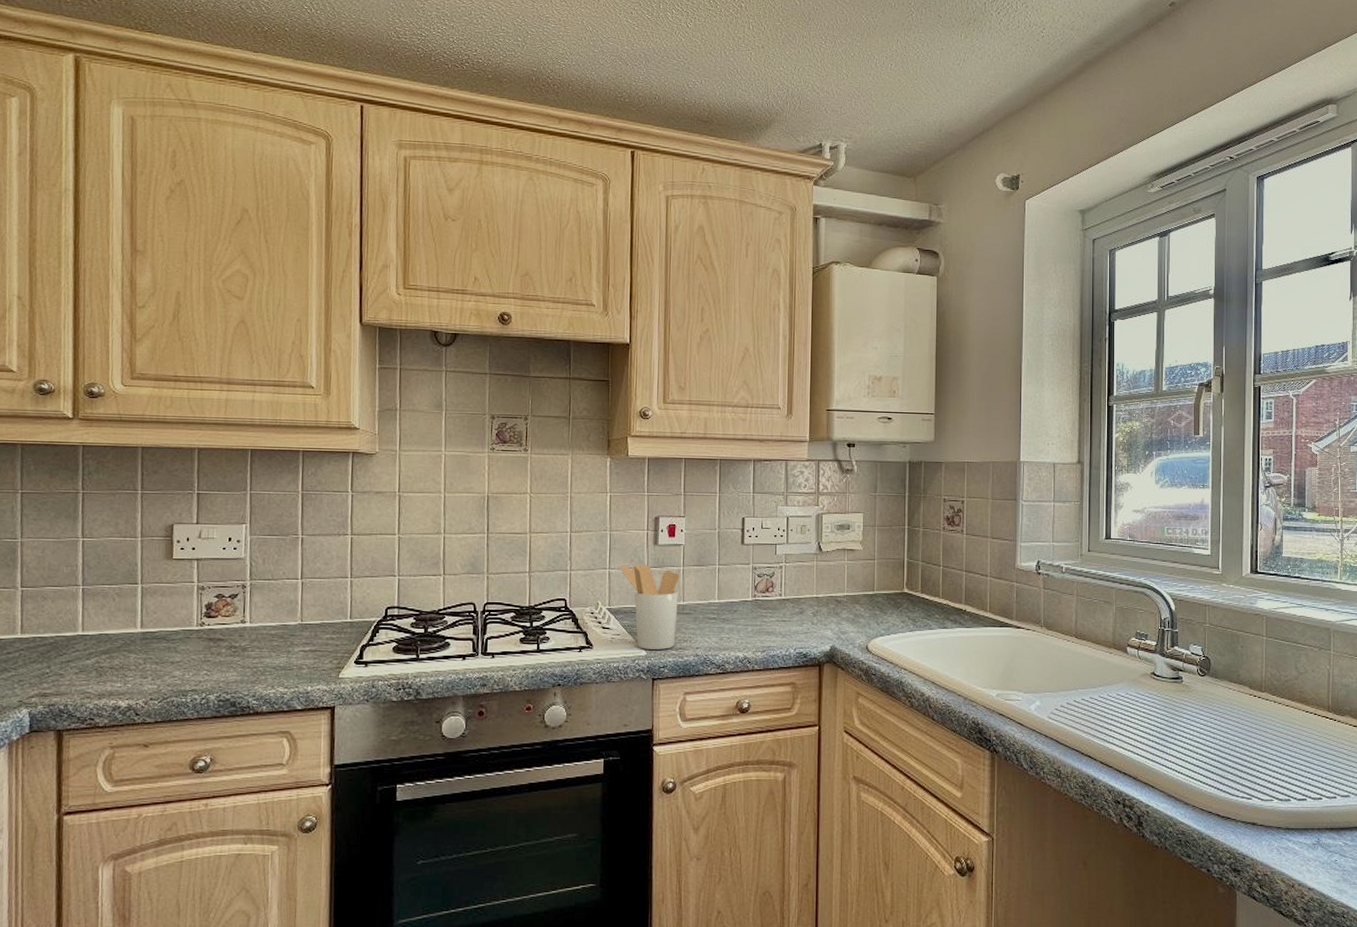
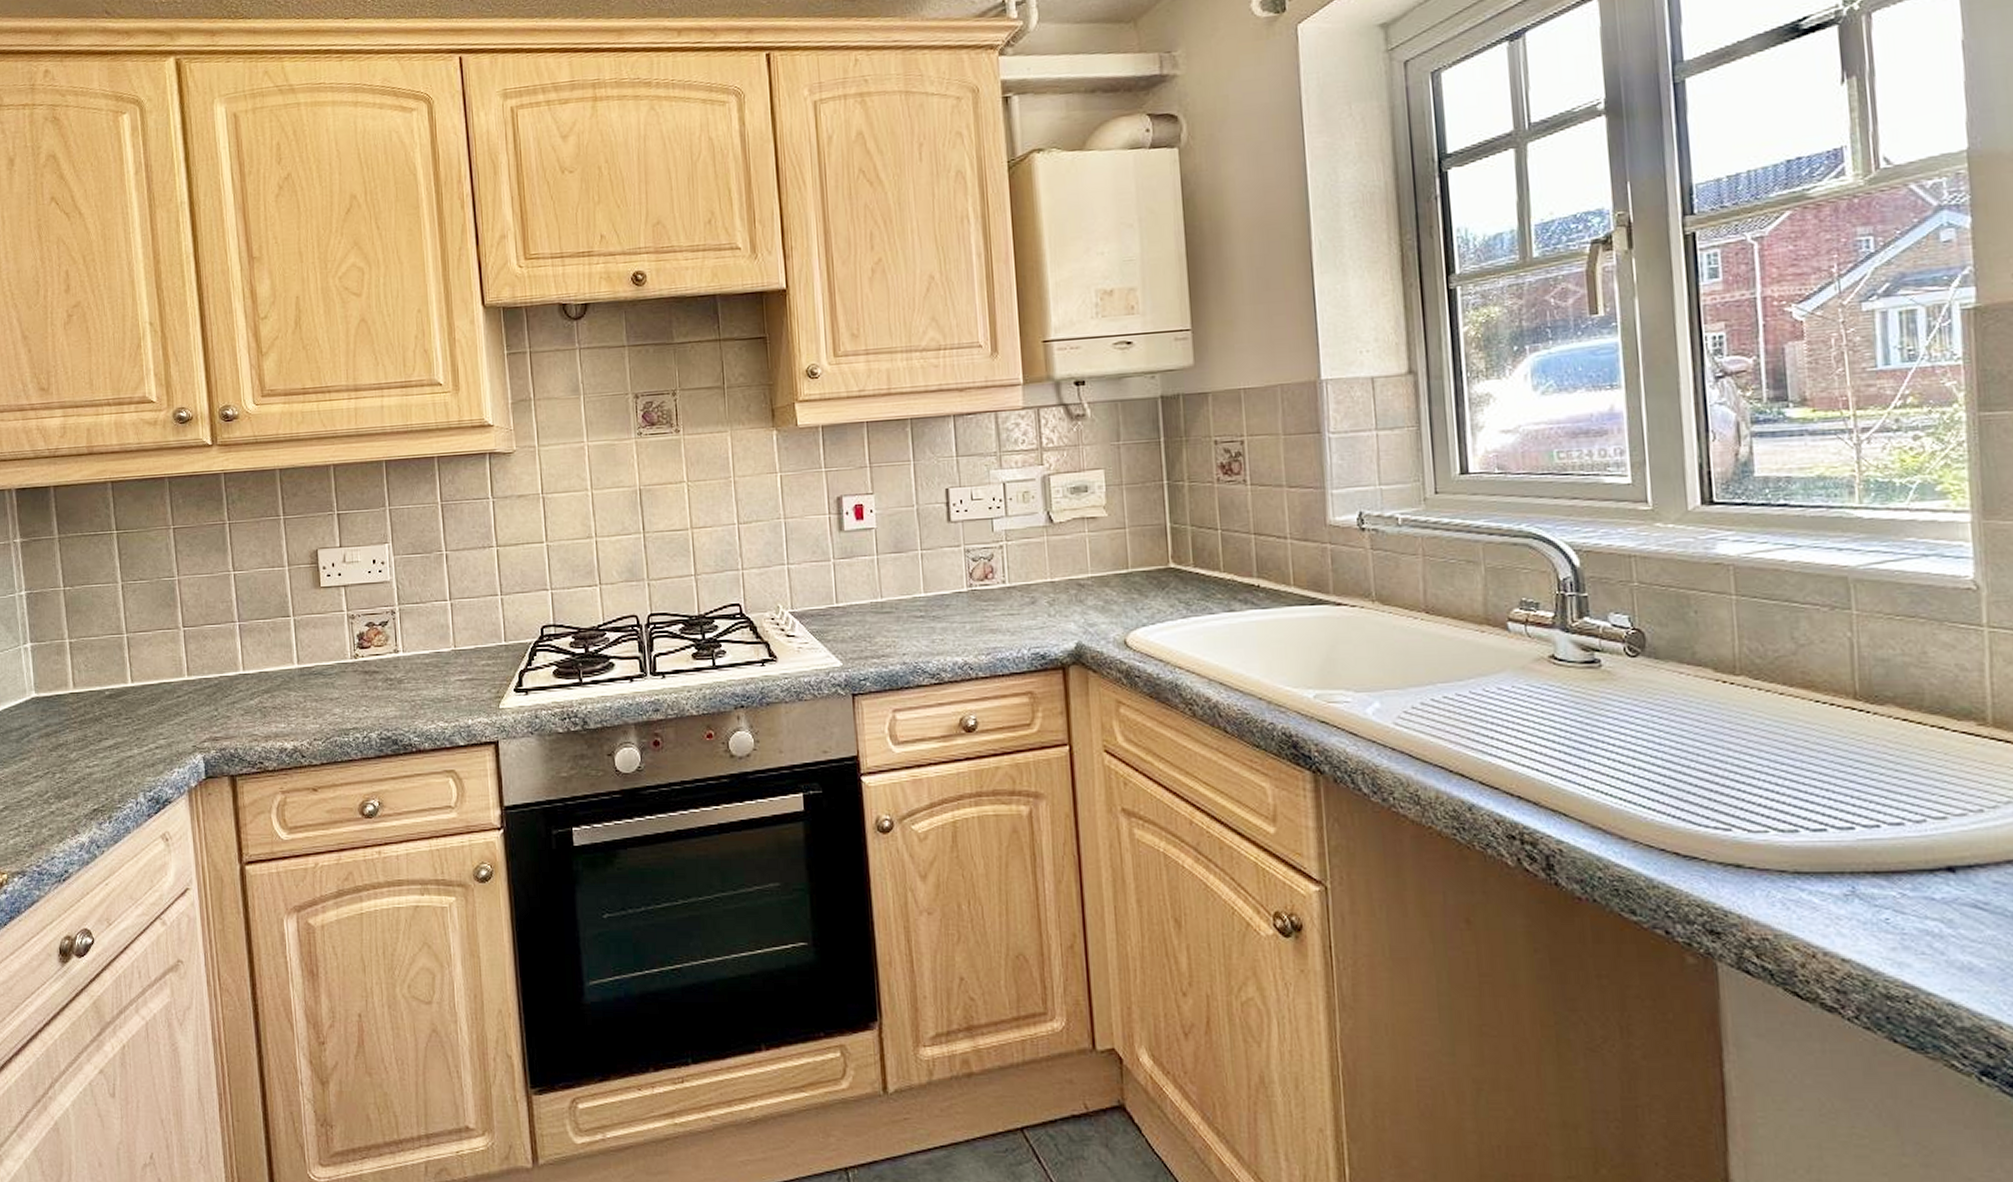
utensil holder: present [621,564,680,650] -> none [802,555,877,659]

